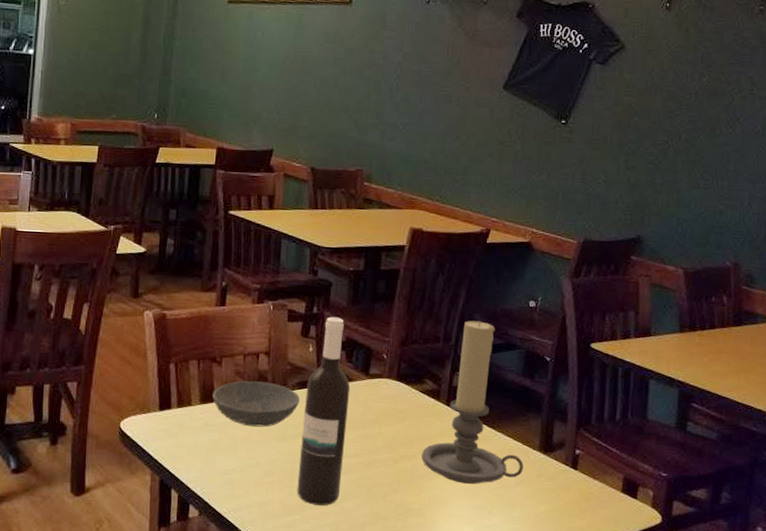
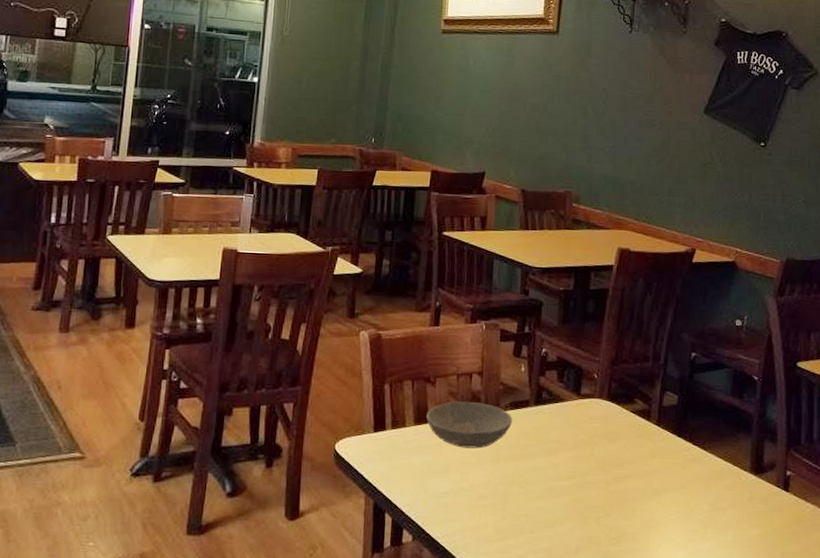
wine bottle: present [297,316,351,505] -> none [510,336,562,530]
candle holder: present [421,320,524,484] -> none [634,340,735,507]

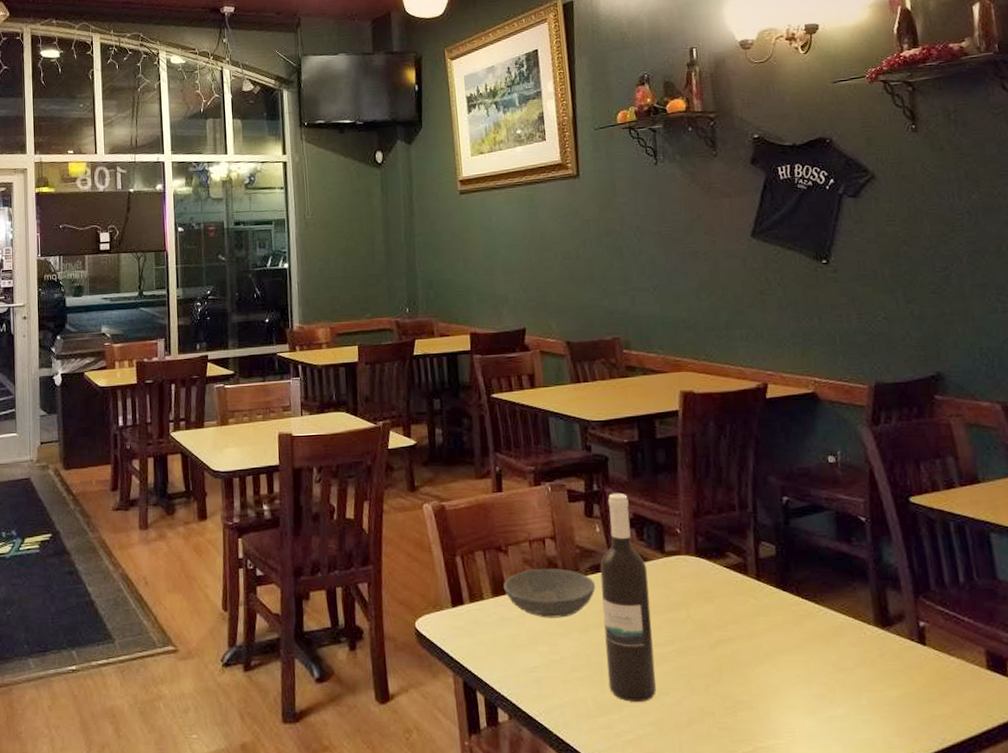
wine bottle: none [510,336,562,530] -> present [600,492,656,702]

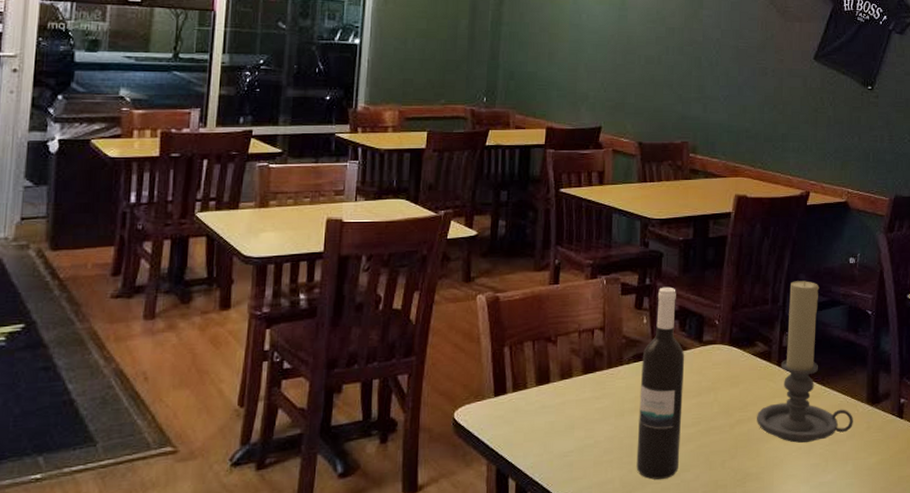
bowl: present [504,569,595,618] -> none [549,358,636,405]
candle holder: none [739,483,861,669] -> present [757,281,853,443]

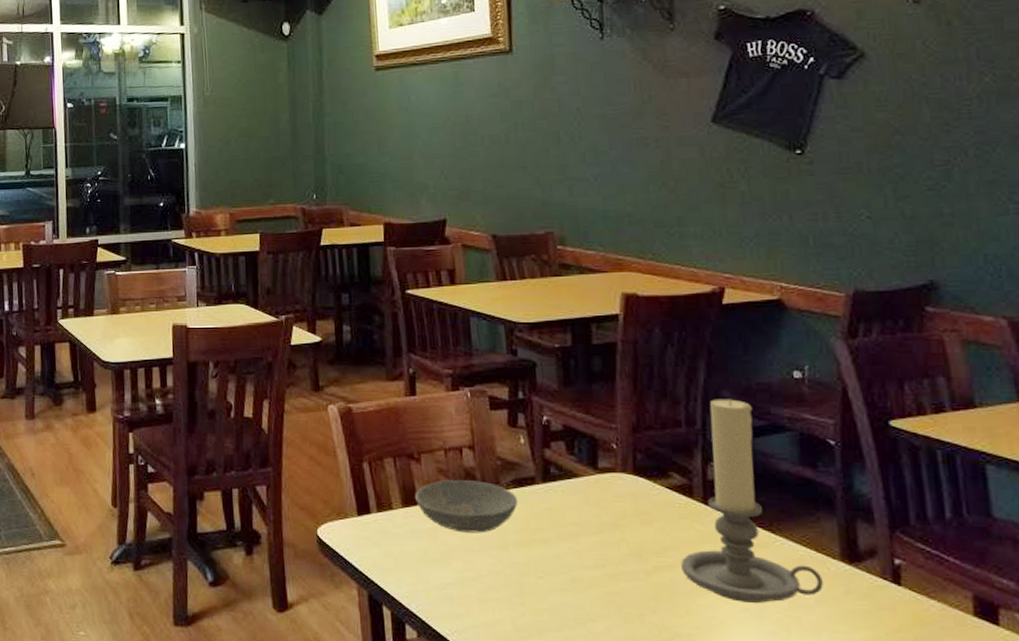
bowl: none [549,358,636,405] -> present [415,480,518,533]
wine bottle: present [636,286,685,480] -> none [523,402,583,628]

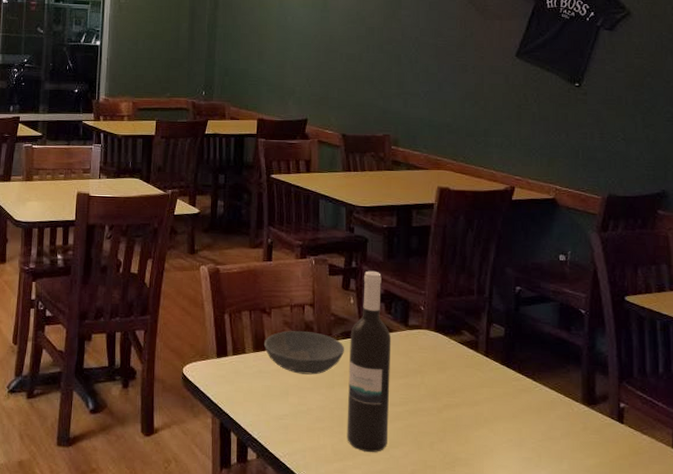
wine bottle: none [523,402,583,628] -> present [347,270,391,452]
candle holder: present [681,399,823,603] -> none [465,274,568,435]

